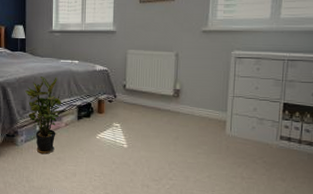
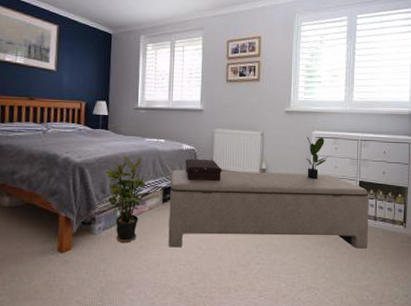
bench: none [83,89,294,171] -> present [168,170,369,249]
decorative box: none [99,79,136,101] -> present [185,158,223,182]
potted plant: none [223,57,249,101] -> present [305,136,328,180]

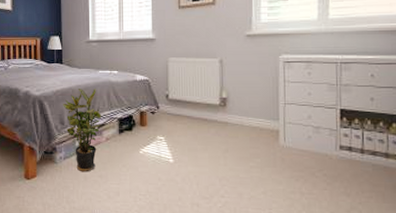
bench: present [168,170,369,249] -> none [124,101,355,185]
decorative box: present [185,158,223,182] -> none [140,89,179,112]
potted plant: present [305,136,328,180] -> none [272,61,300,108]

